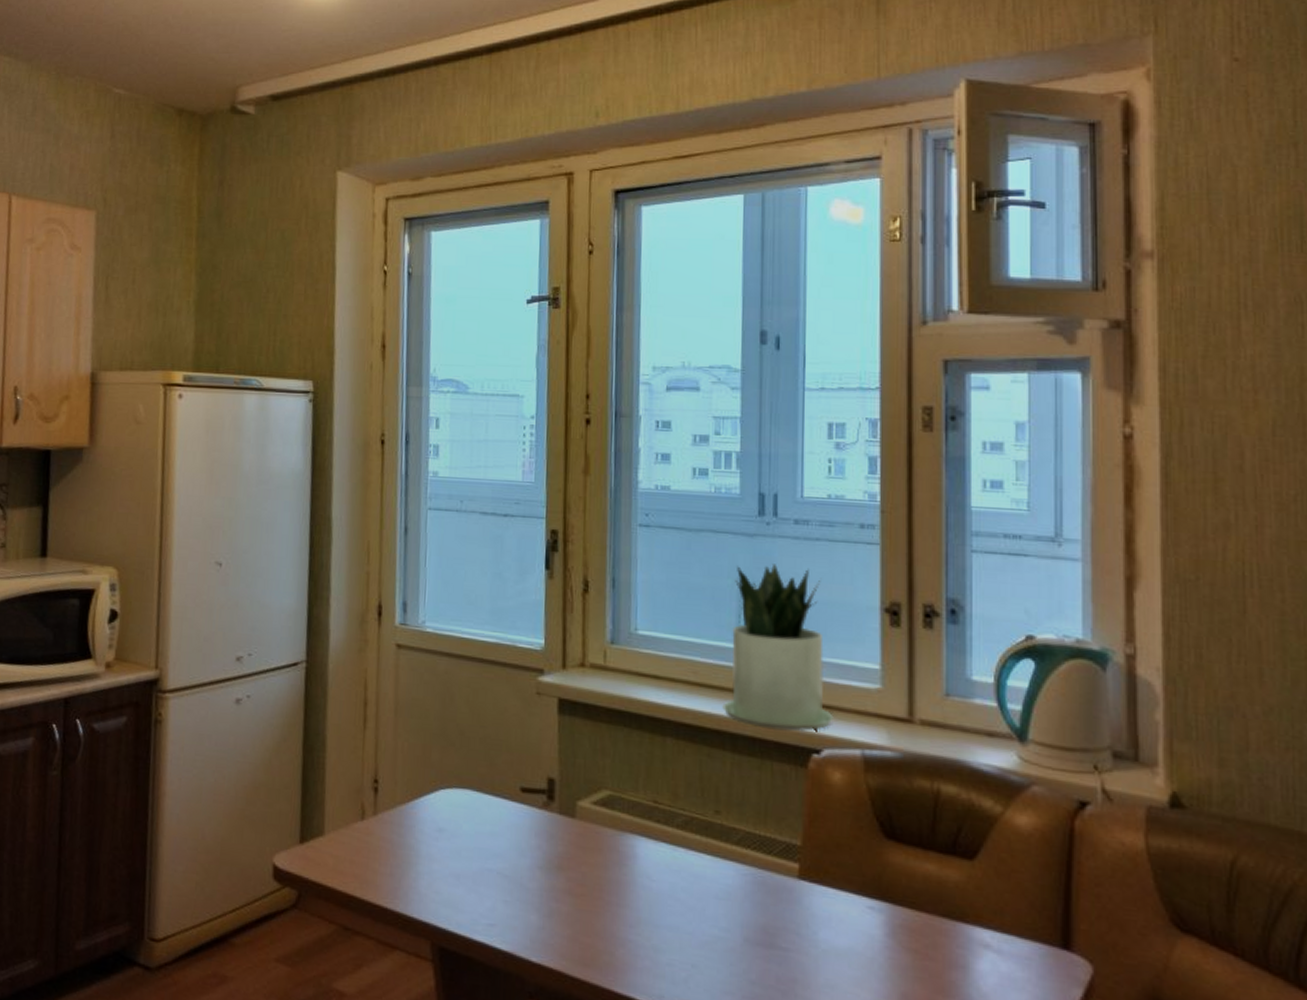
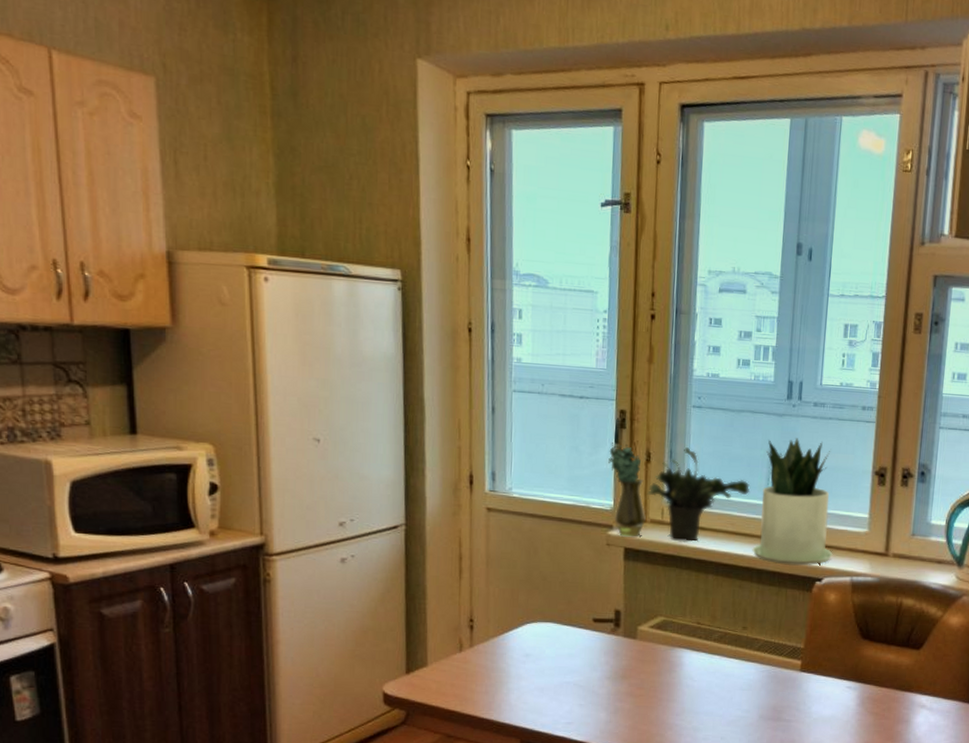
vase: none [538,568,584,685] -> present [608,442,646,537]
potted plant: none [585,575,717,695] -> present [647,447,750,543]

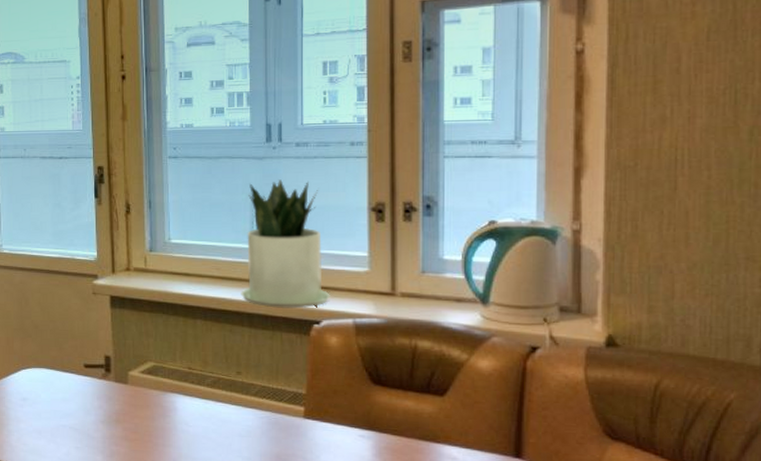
vase: present [608,442,646,537] -> none [90,197,129,285]
potted plant: present [647,447,750,543] -> none [129,197,234,289]

